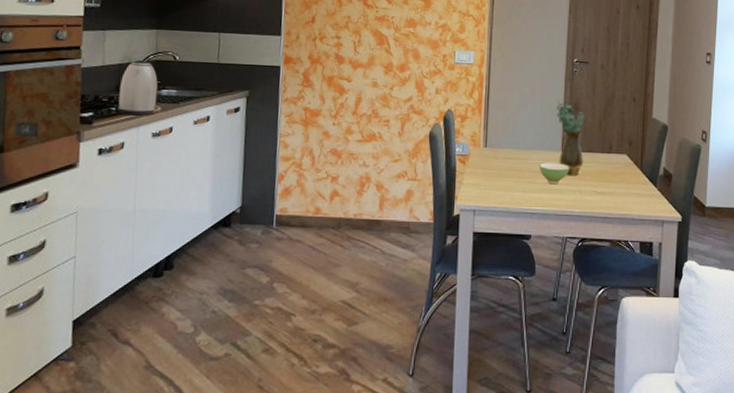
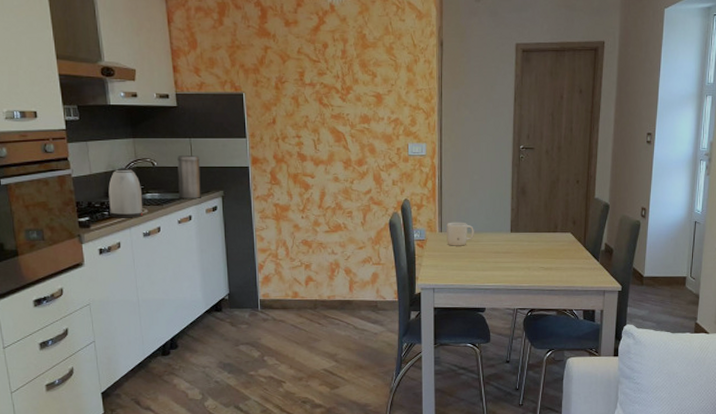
canister: none [198,50,227,99] -> present [177,156,201,200]
mug: none [491,136,522,164] -> present [446,222,474,246]
bowl: present [539,162,570,185] -> none [490,243,519,263]
vase: present [556,101,585,175] -> none [505,186,531,254]

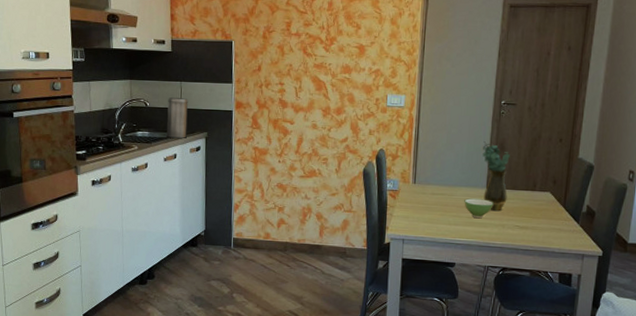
kettle: present [108,168,144,218] -> none [104,107,135,154]
mug: present [446,222,474,246] -> none [419,174,449,199]
bowl: none [490,243,519,263] -> present [464,198,494,219]
vase: none [505,186,531,254] -> present [482,141,510,211]

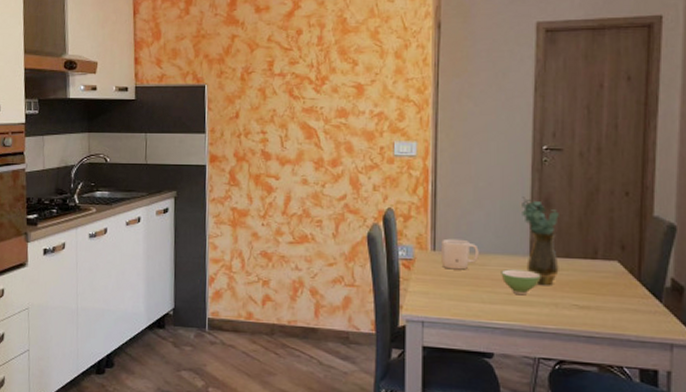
canister: present [167,97,188,139] -> none [129,152,154,200]
mug: none [419,174,449,199] -> present [441,238,479,270]

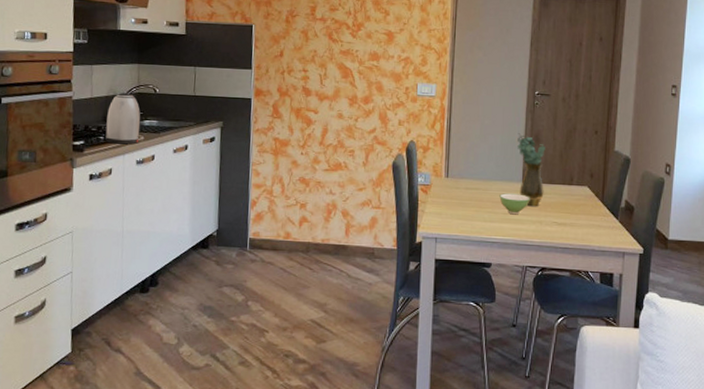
kettle: none [58,163,93,218] -> present [105,93,141,145]
mug: present [441,238,479,270] -> none [453,167,483,194]

